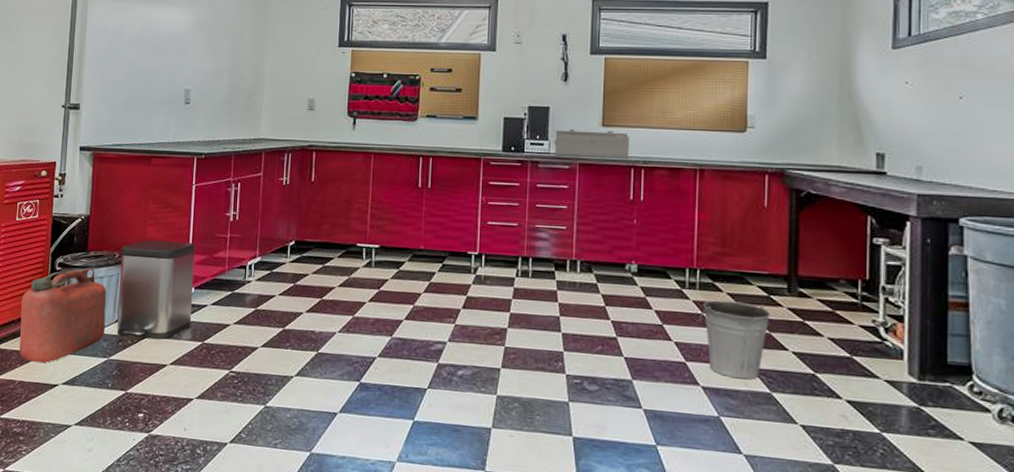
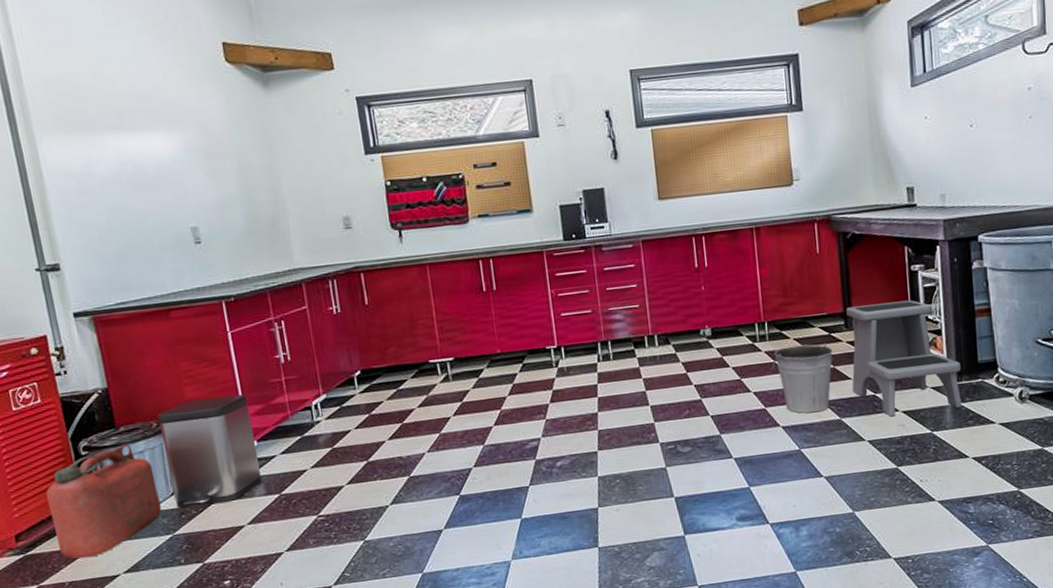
tool box: present [553,129,630,160] -> none [613,202,689,236]
step stool: none [788,271,924,412] -> present [846,300,962,417]

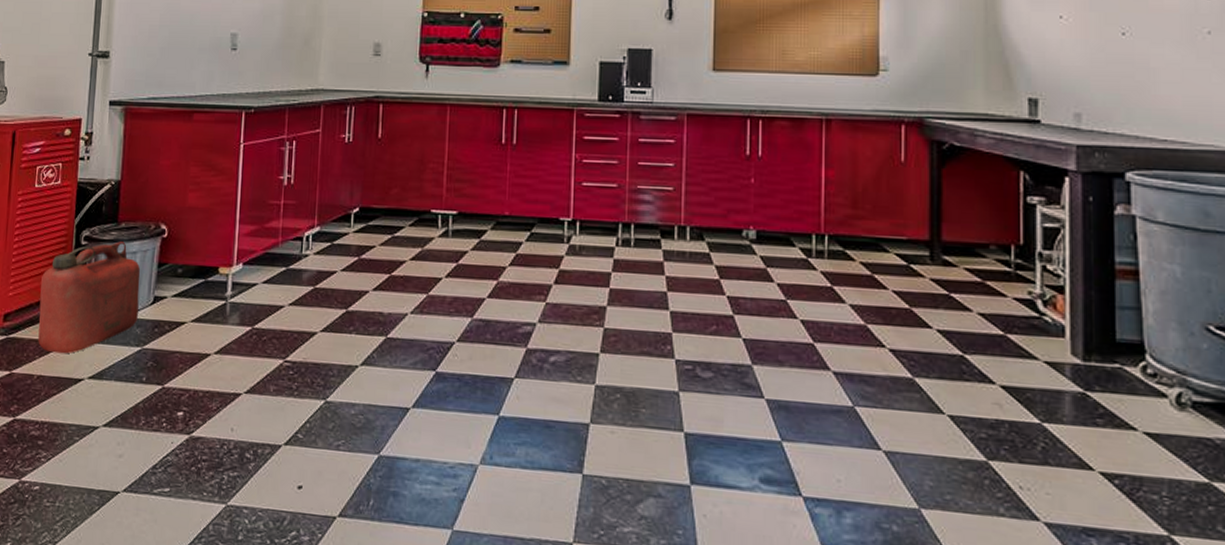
pedal bin: present [157,394,262,508] -> none [152,208,243,325]
bucket: present [772,343,833,414] -> none [829,270,911,363]
step stool: present [846,300,962,417] -> none [932,235,1089,399]

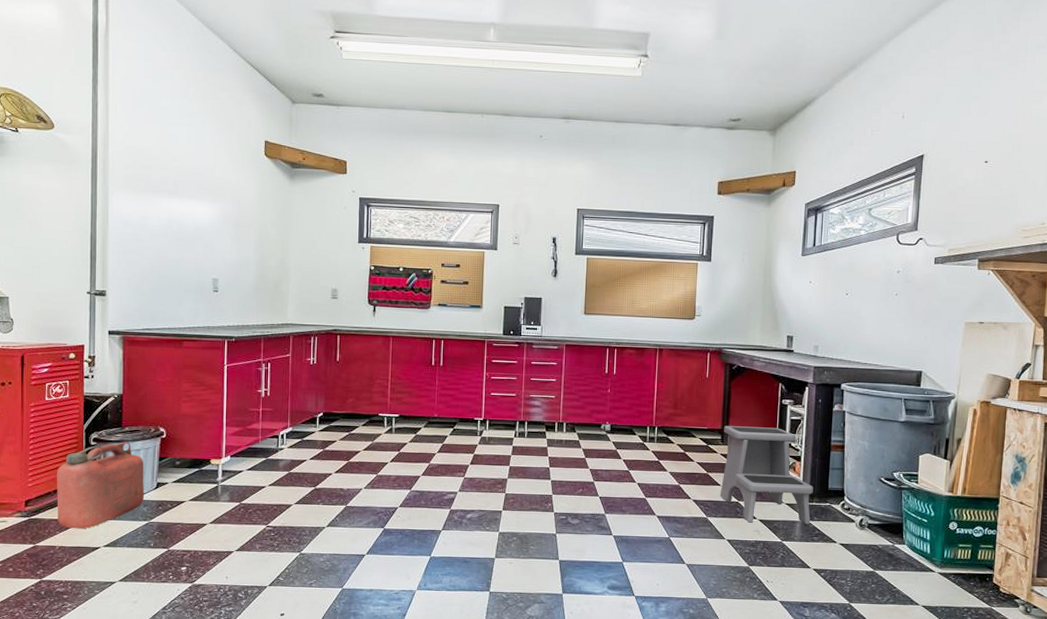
step stool: none [932,235,1089,399] -> present [720,426,813,525]

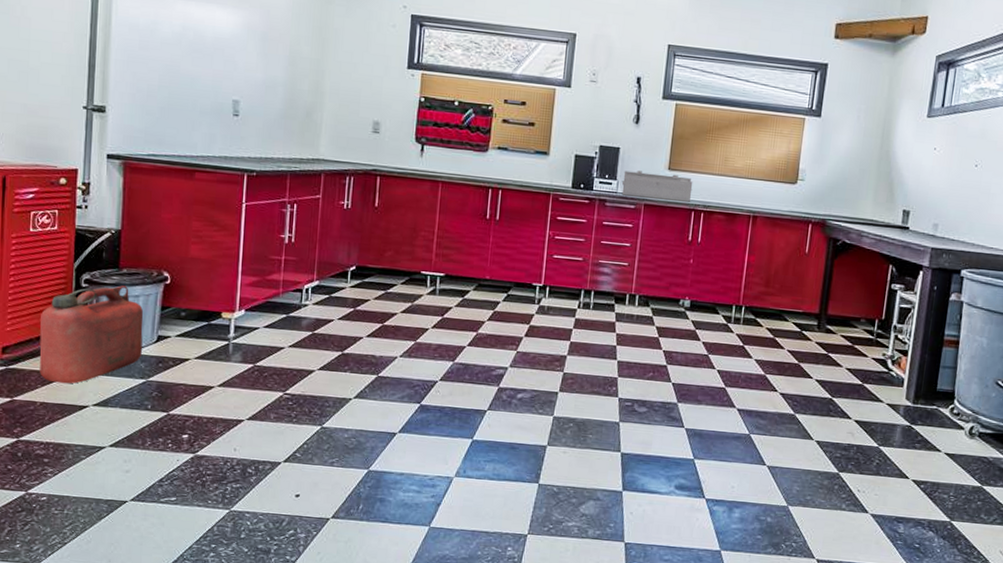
tool box: none [545,316,606,342] -> present [621,170,693,203]
step stool: present [720,426,813,525] -> none [811,310,920,430]

